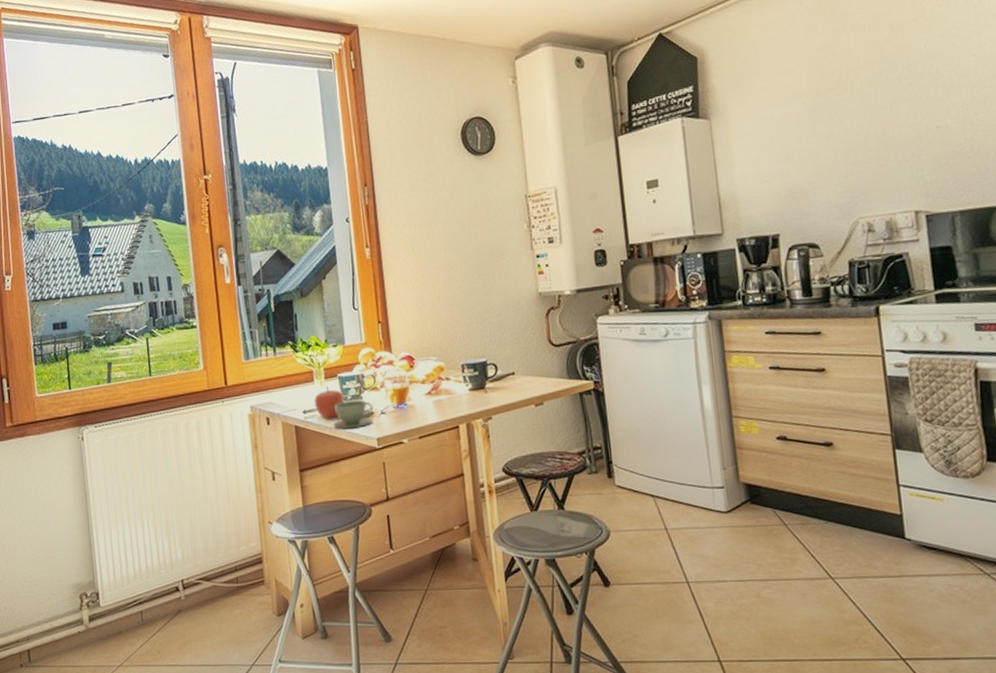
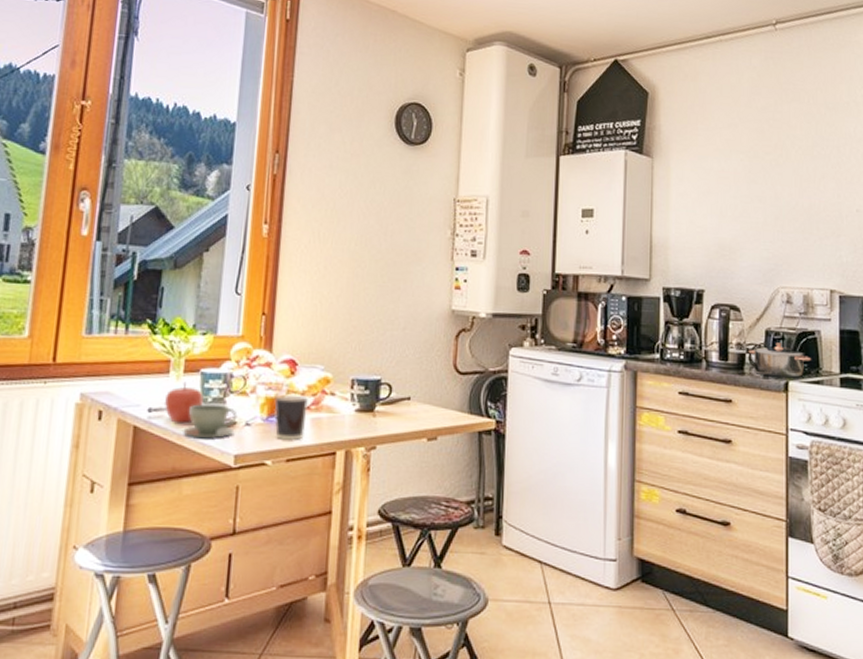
mug: none [400,384,430,422] -> present [274,395,308,441]
cooking pot: none [832,270,902,305] -> present [748,342,812,379]

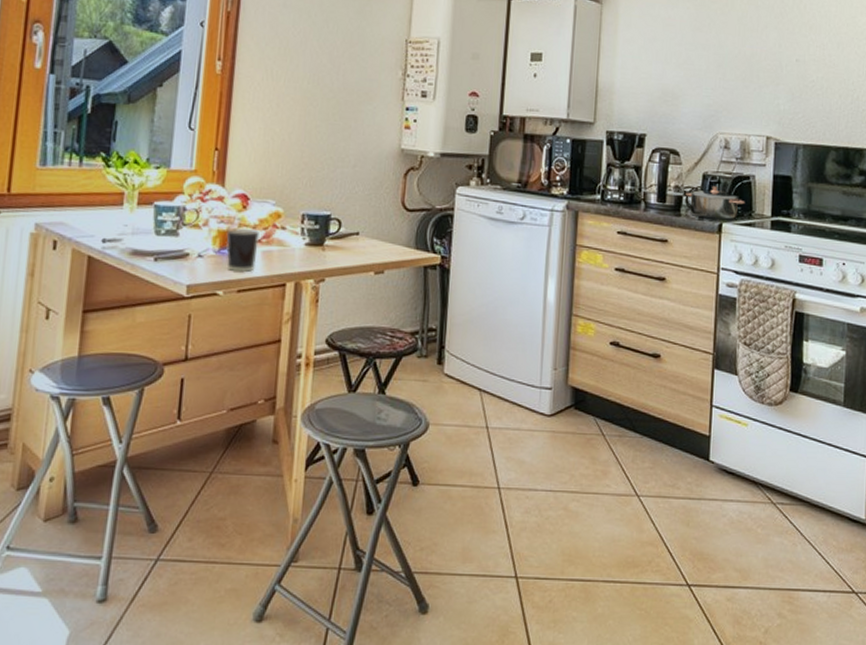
fruit: present [165,381,204,424] -> none [118,213,157,254]
teacup: present [183,403,238,438] -> none [136,235,190,269]

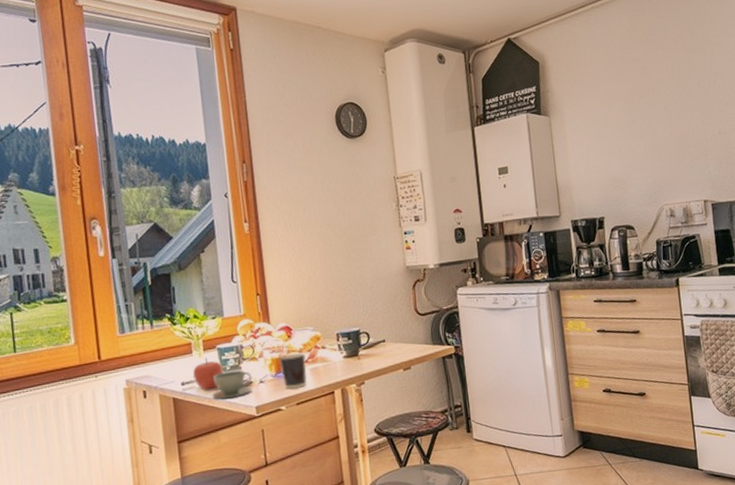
fruit: none [118,213,157,254] -> present [193,357,223,390]
teacup: none [136,235,190,269] -> present [212,370,253,399]
cooking pot: present [685,186,746,221] -> none [644,249,695,277]

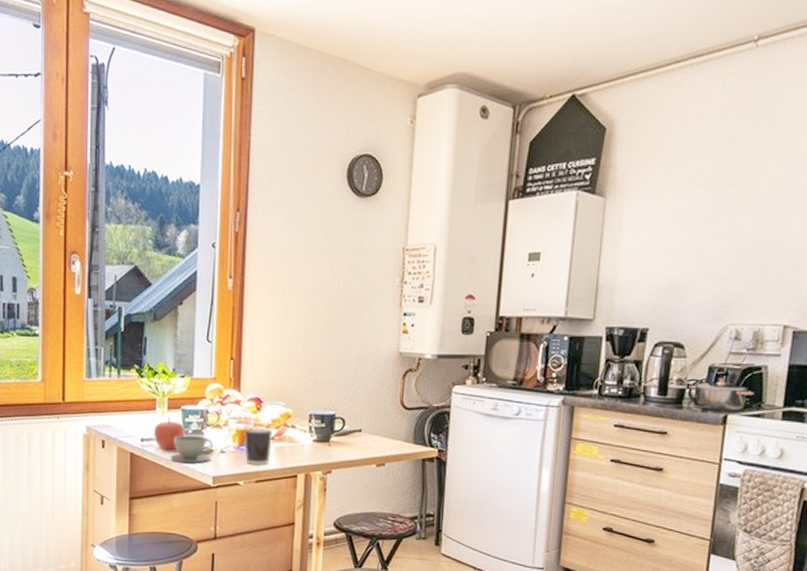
cooking pot: none [644,249,695,277] -> present [688,378,755,412]

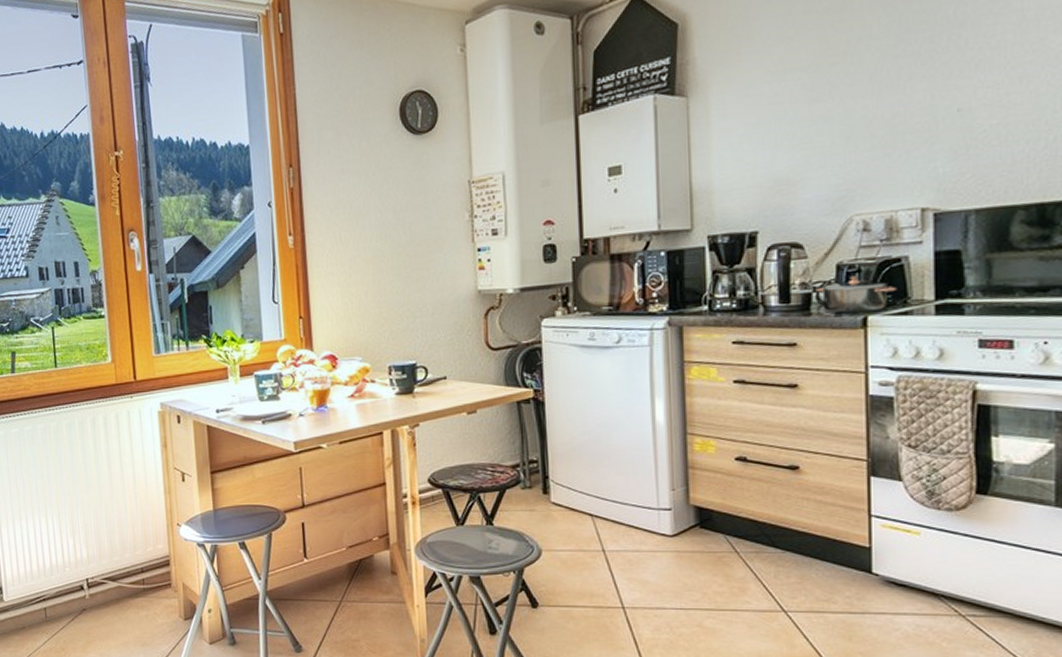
fruit: present [154,416,185,451] -> none [229,384,260,420]
teacup: present [170,434,214,463] -> none [248,400,291,430]
mug: present [244,428,272,466] -> none [321,386,352,426]

